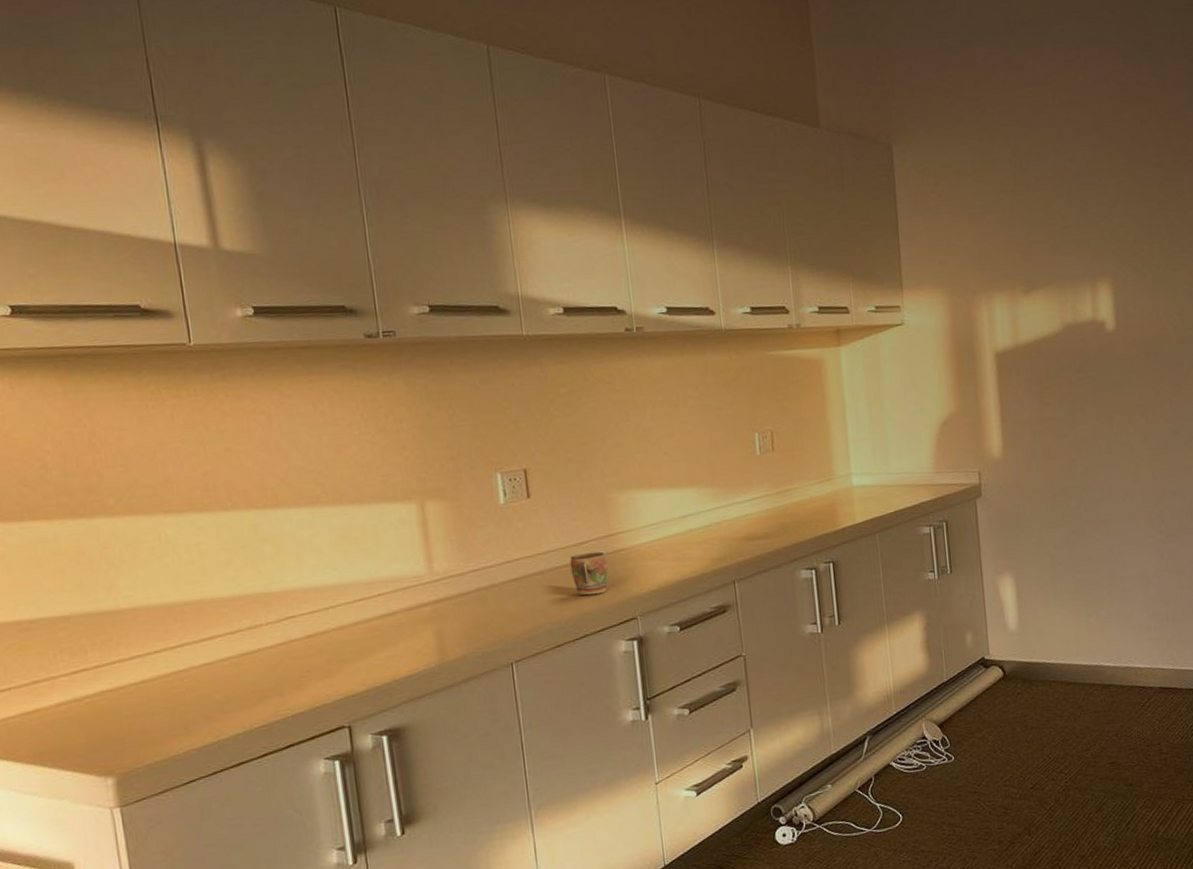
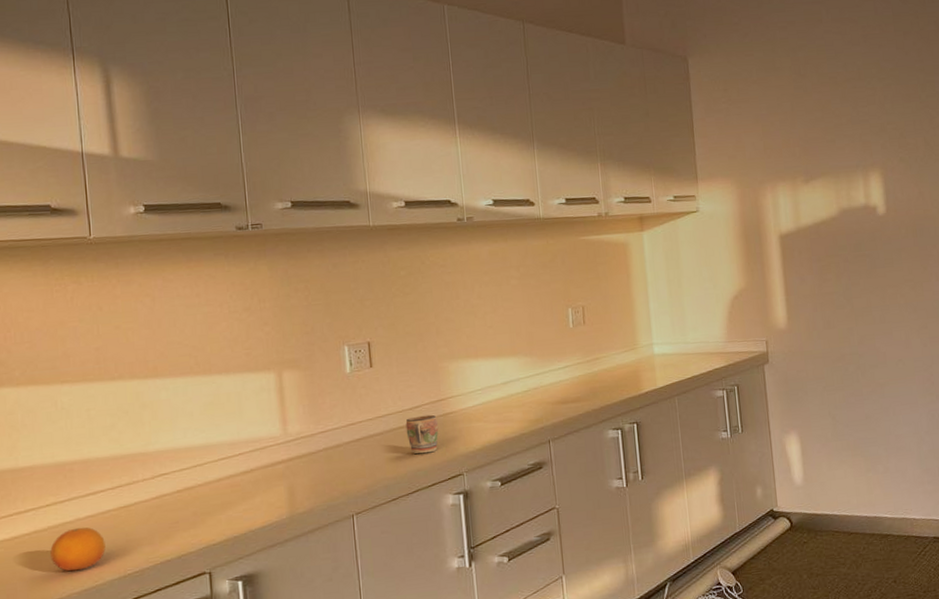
fruit: none [162,676,227,725] -> present [50,527,106,571]

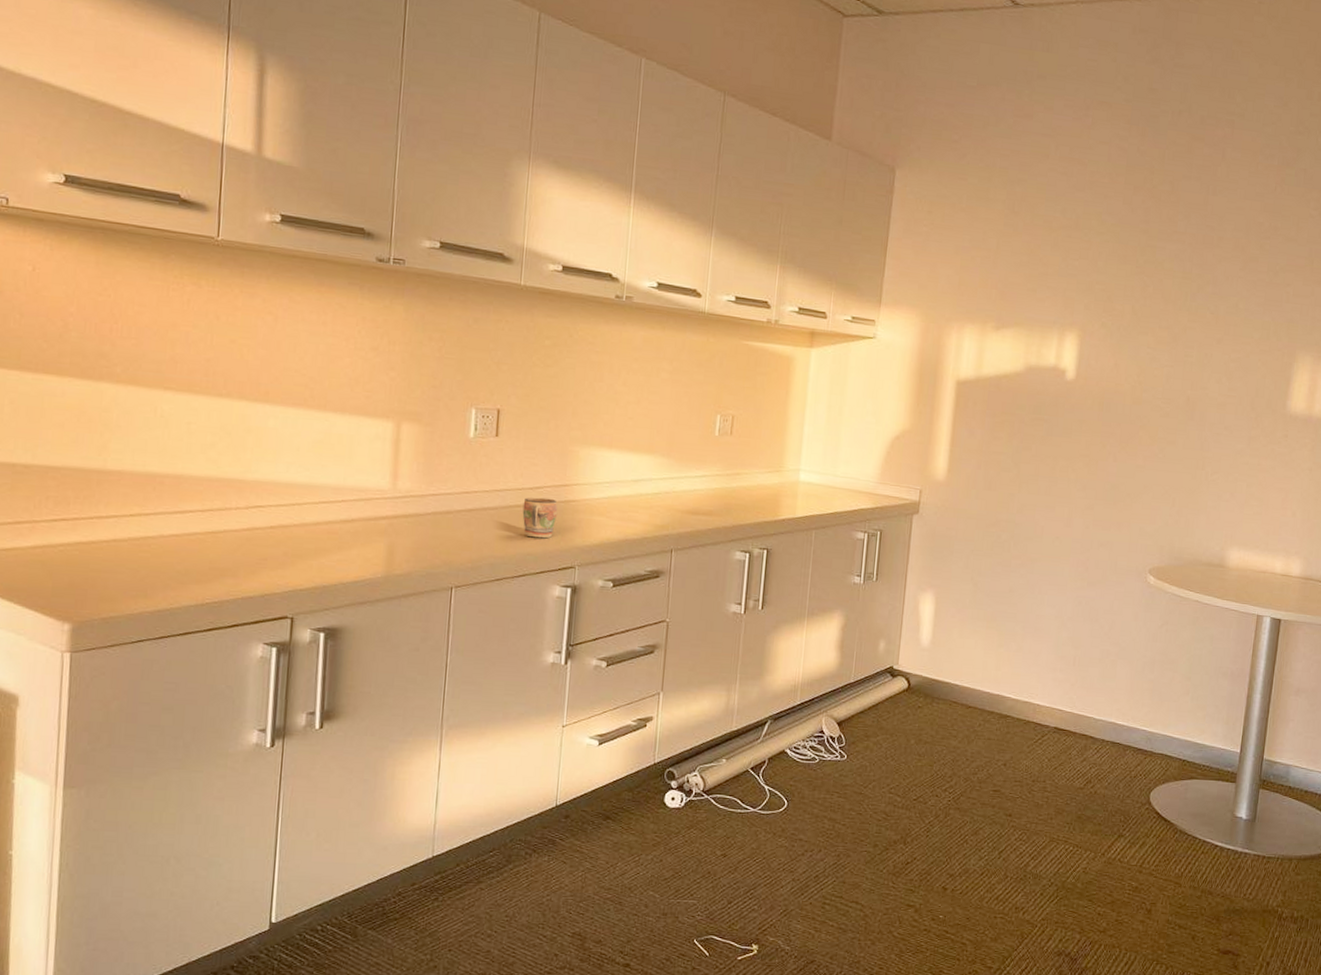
fruit: present [50,527,106,571] -> none [127,544,187,590]

